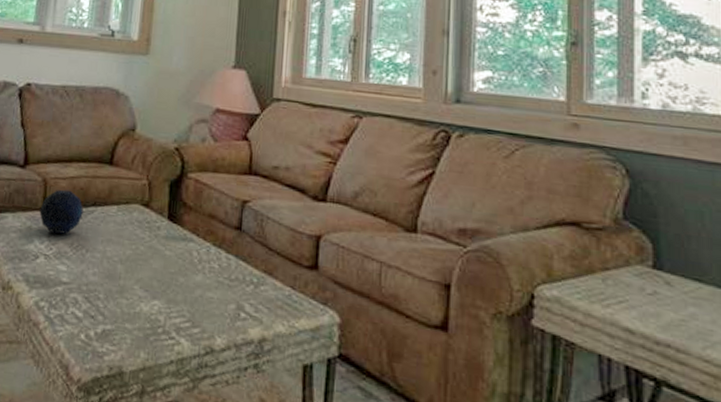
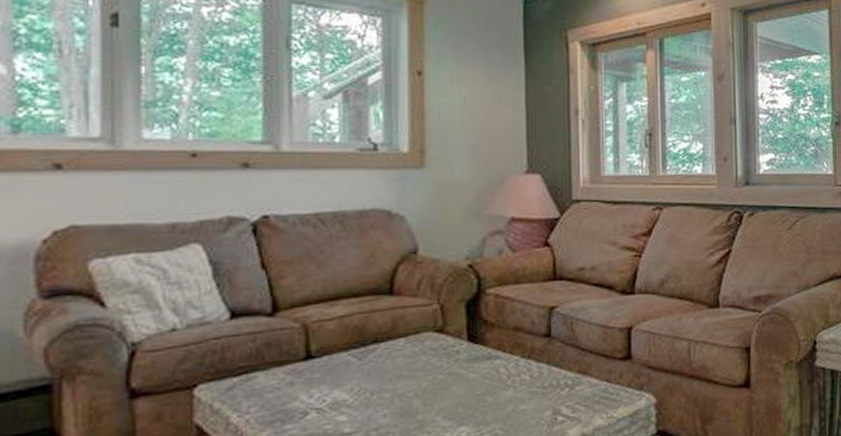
decorative orb: present [39,189,83,235] -> none [302,331,362,384]

